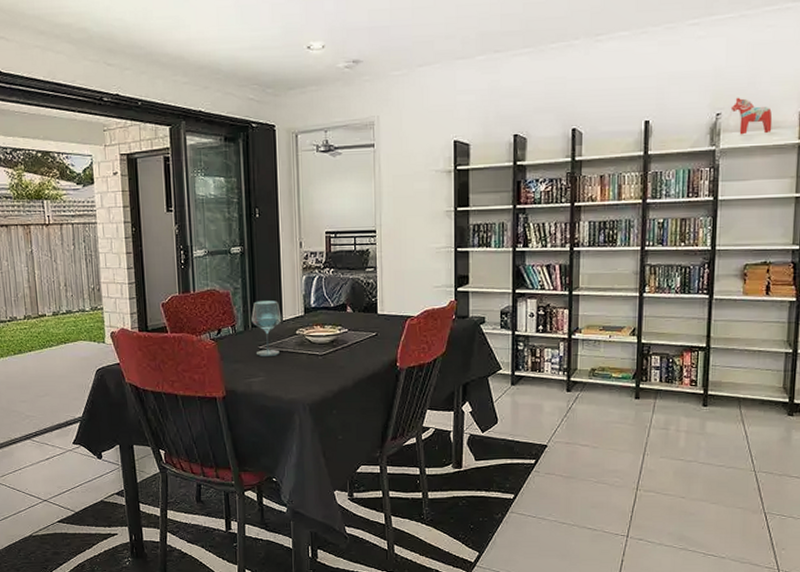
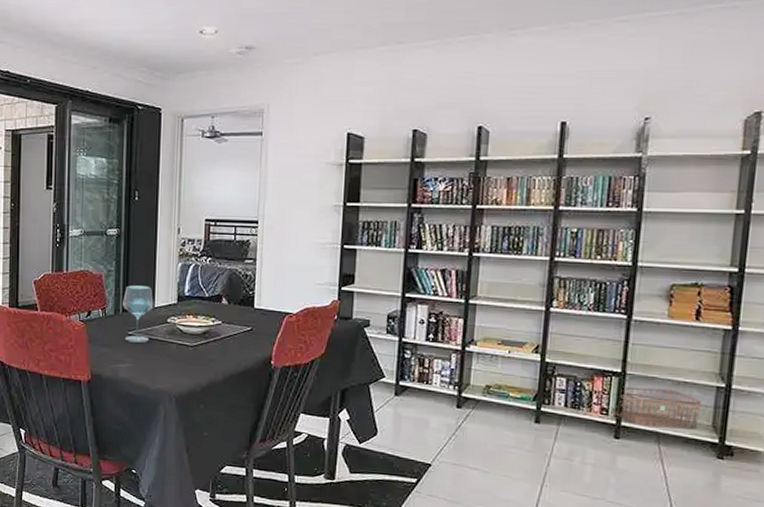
basket: none [700,358,773,393] -> present [612,386,701,430]
decorative figurine: present [730,97,773,135] -> none [662,101,712,142]

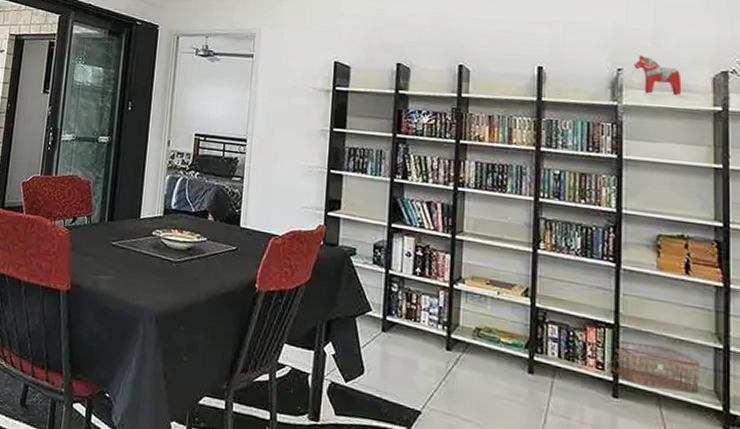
wine glass: present [123,284,154,344] -> none [108,194,140,255]
decorative figurine: none [662,101,712,142] -> present [633,54,682,96]

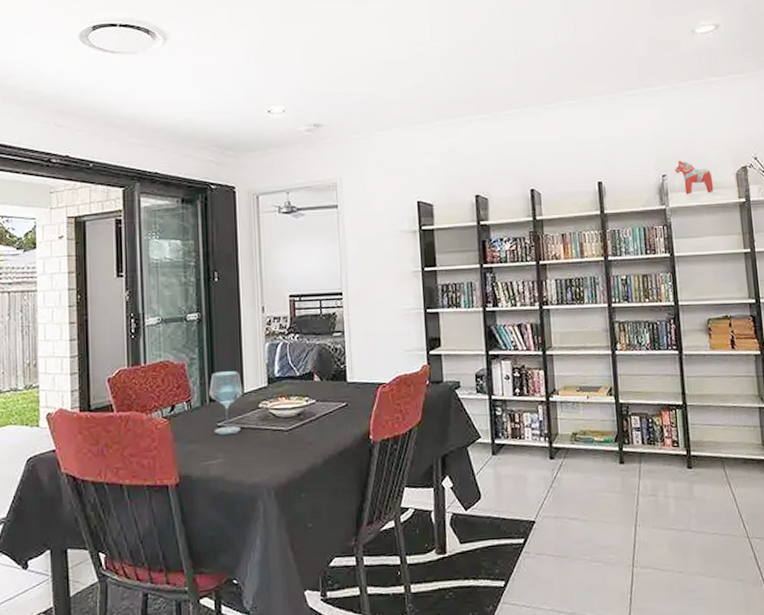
wine glass: none [108,194,140,255] -> present [209,370,243,436]
basket: present [608,339,699,394] -> none [682,415,751,453]

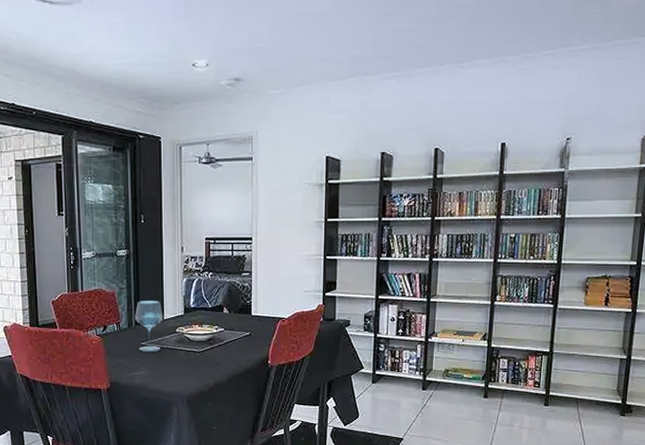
decorative figurine: present [674,160,714,195] -> none [580,123,617,158]

